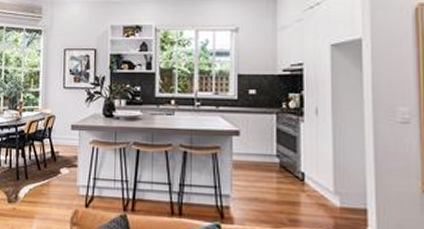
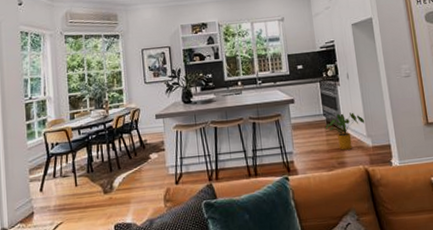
house plant: none [278,157,334,206] -> present [326,112,365,150]

